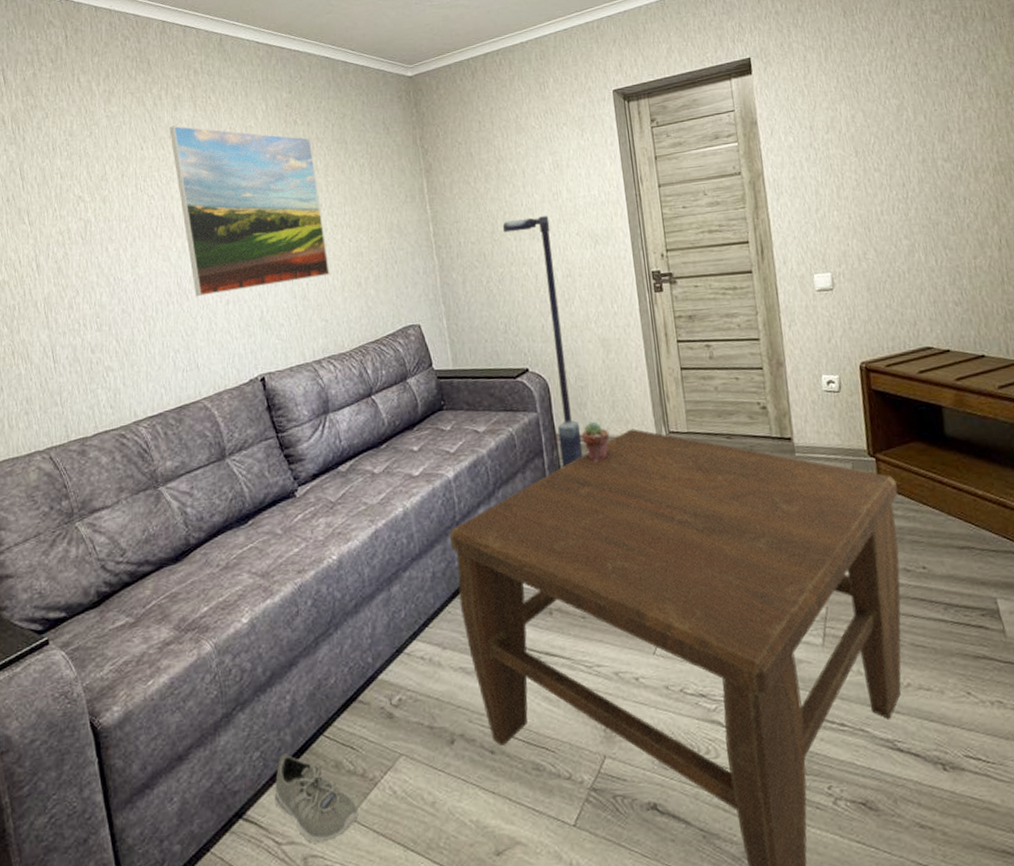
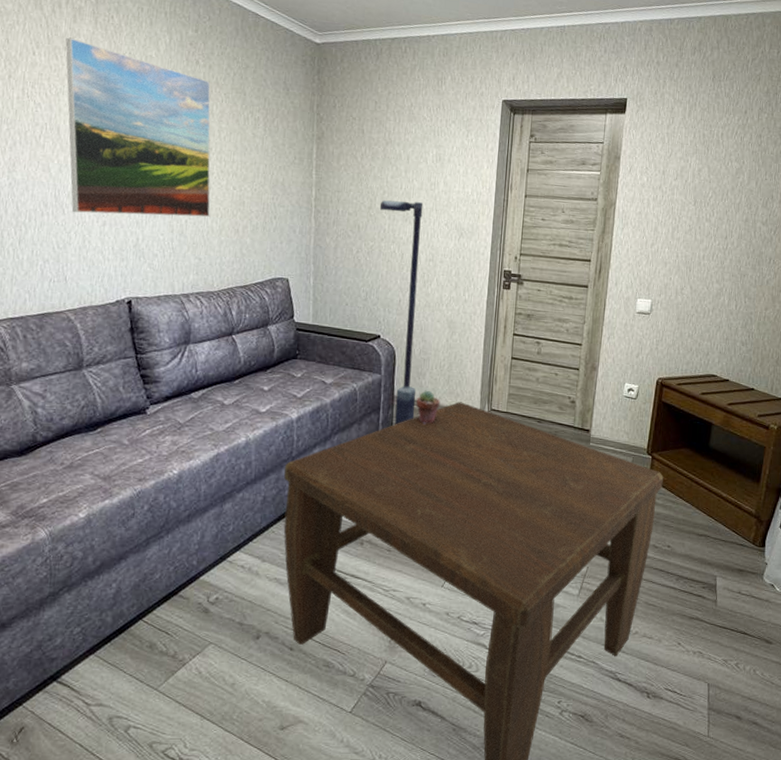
sneaker: present [274,753,359,844] -> none [89,632,165,708]

